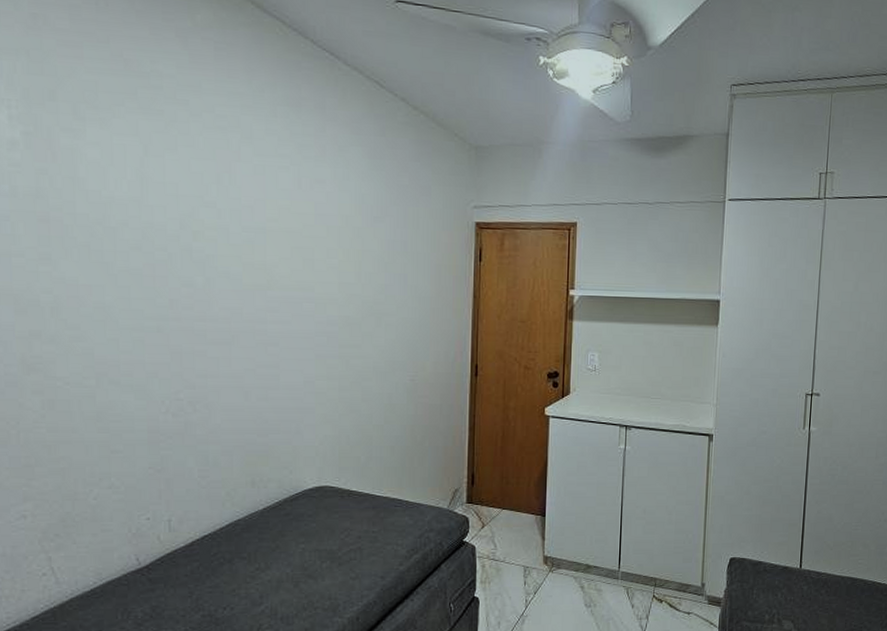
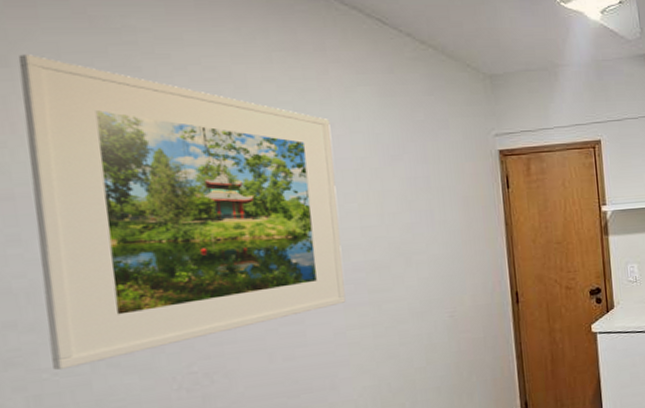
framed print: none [63,90,322,381] -> present [18,54,346,371]

